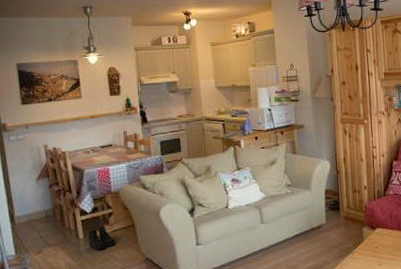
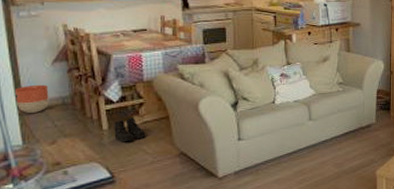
planter: none [7,199,35,226] -> present [14,84,49,113]

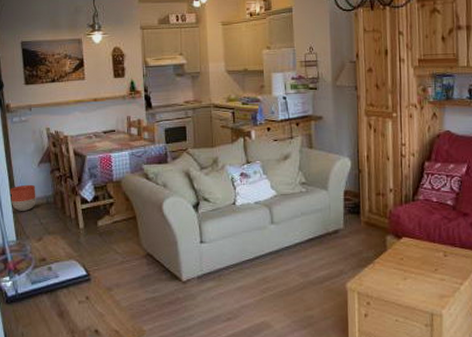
boots: present [114,117,146,143] -> none [89,217,116,241]

